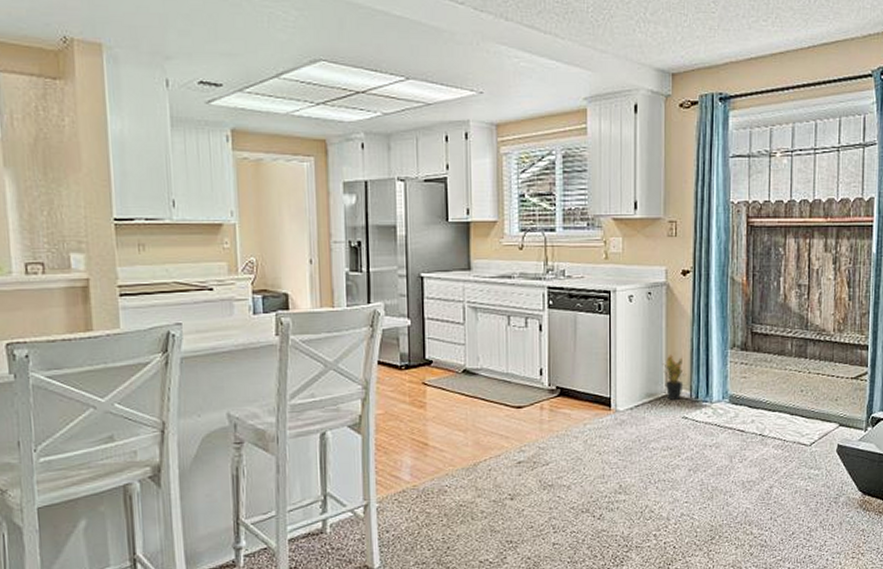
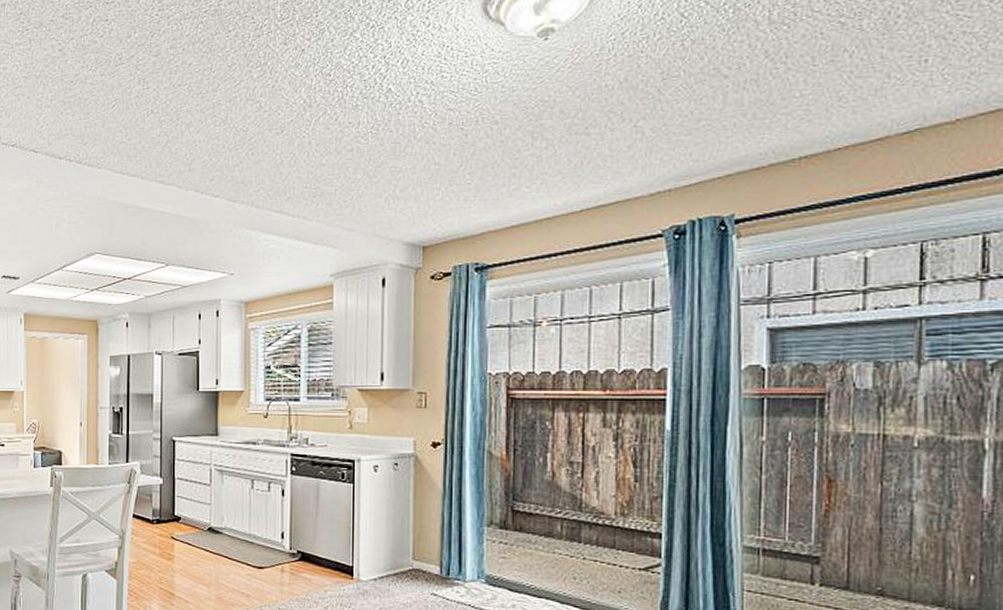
potted plant: present [662,355,686,400] -> none [409,528,436,575]

